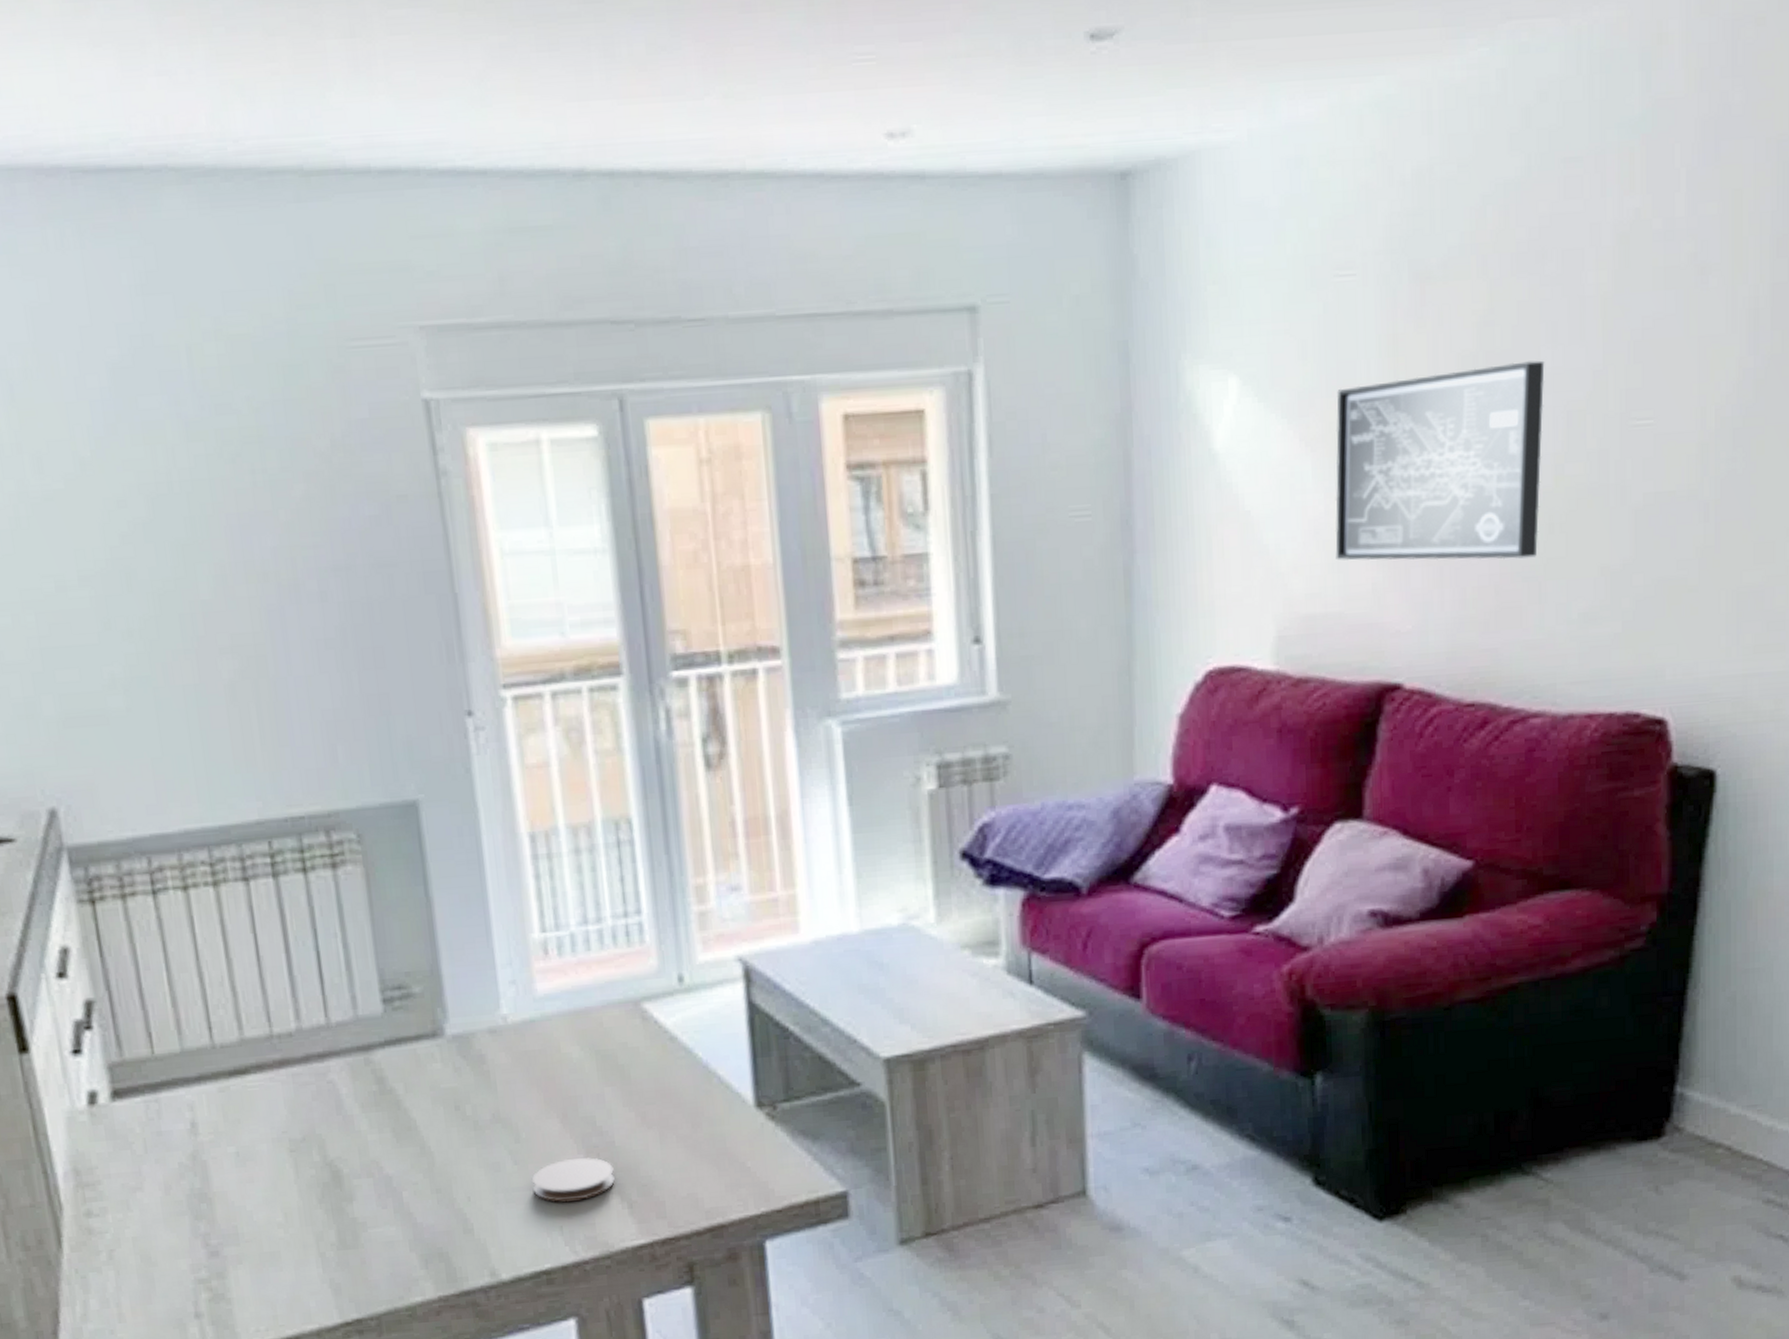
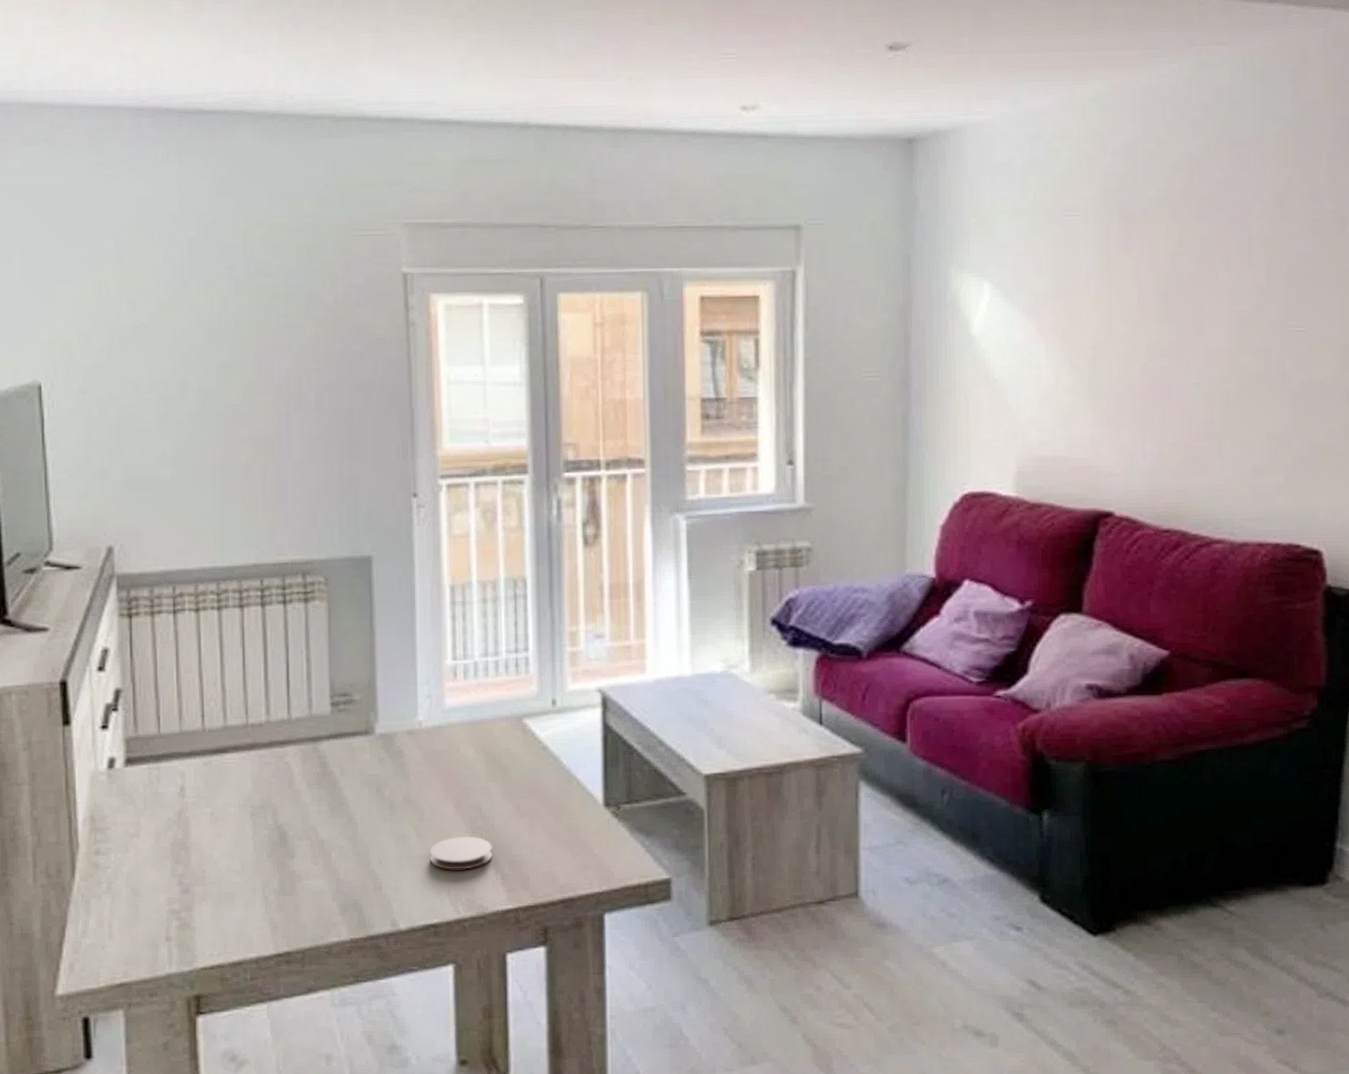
wall art: present [1335,360,1545,561] -> none [1062,281,1222,424]

